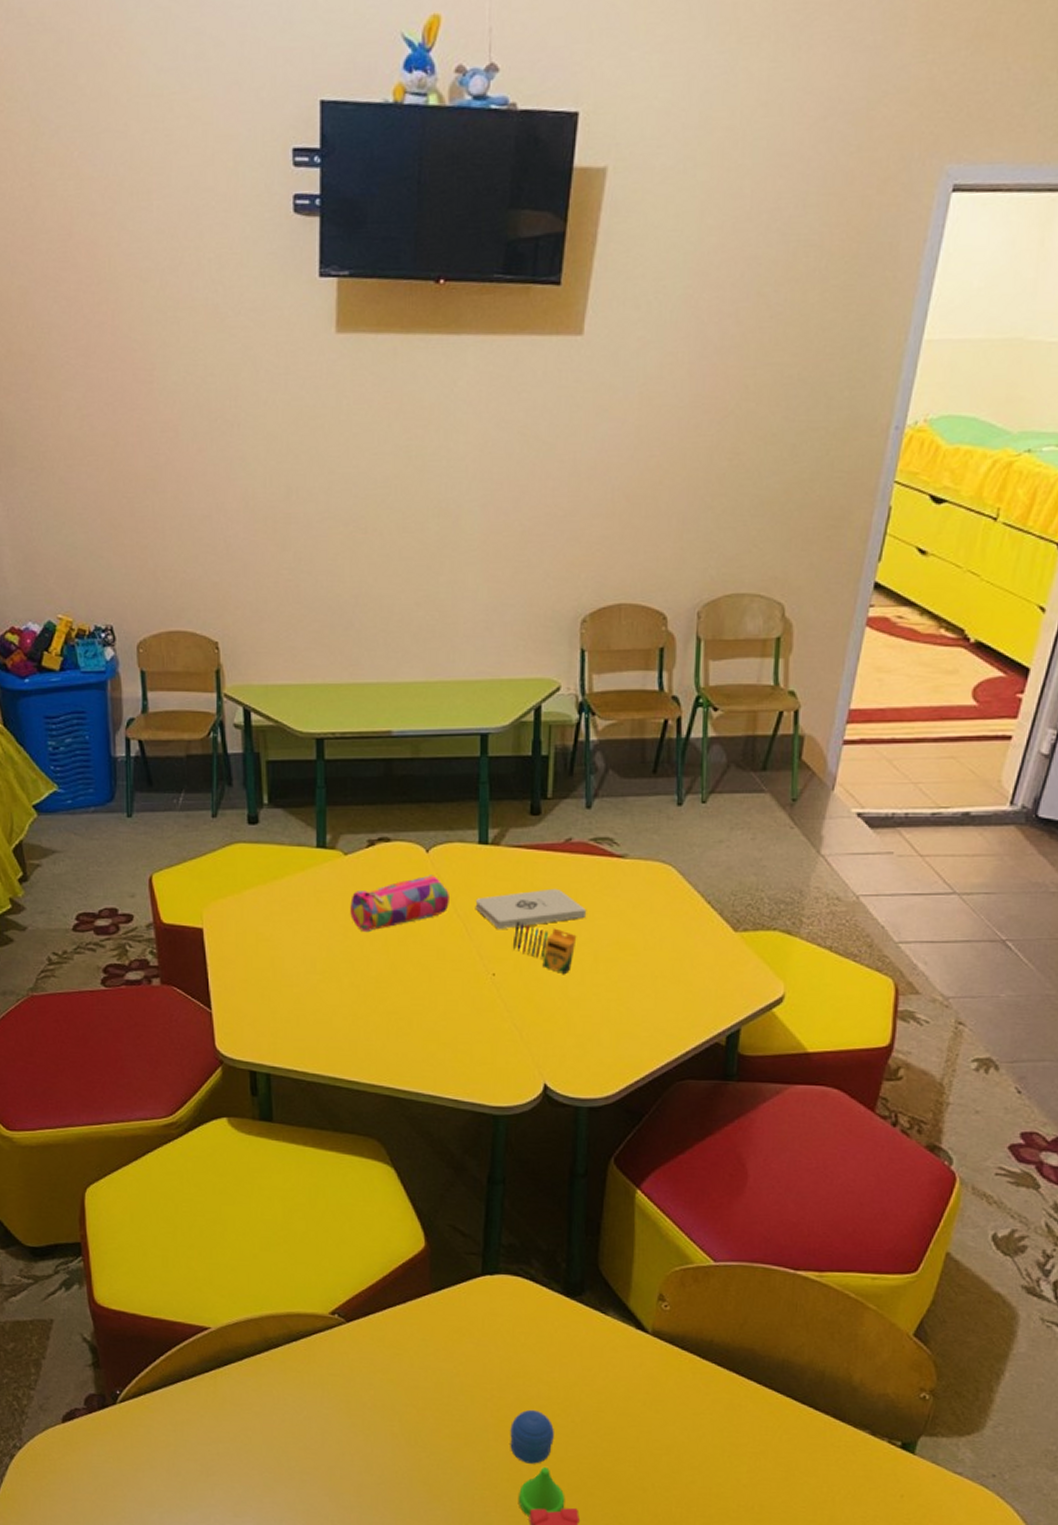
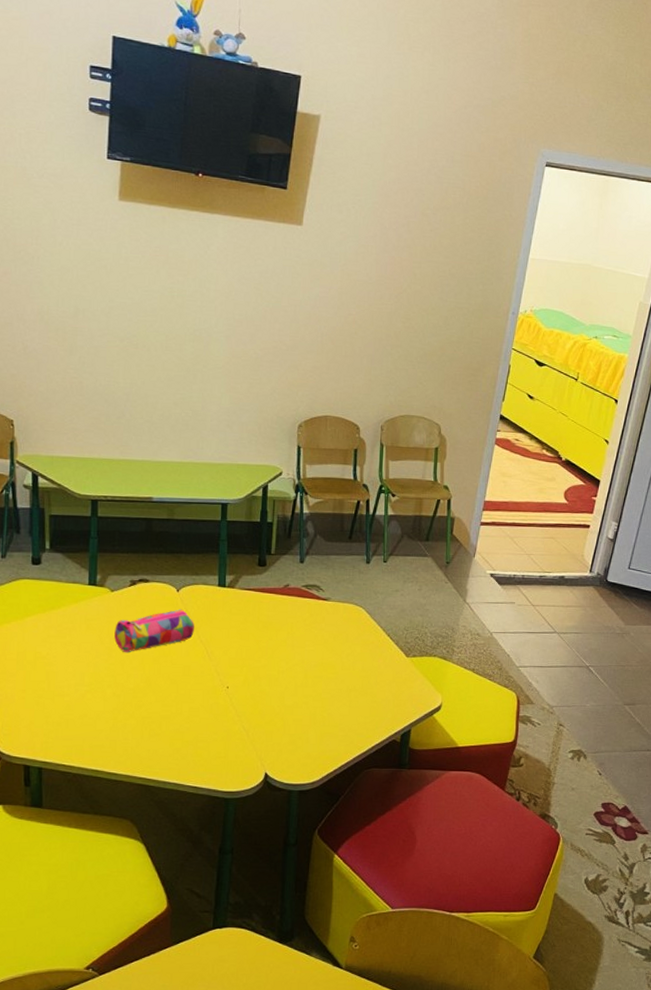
notepad: present [475,888,587,930] -> none [214,622,300,653]
crayon: present [512,921,577,974] -> none [242,646,292,687]

